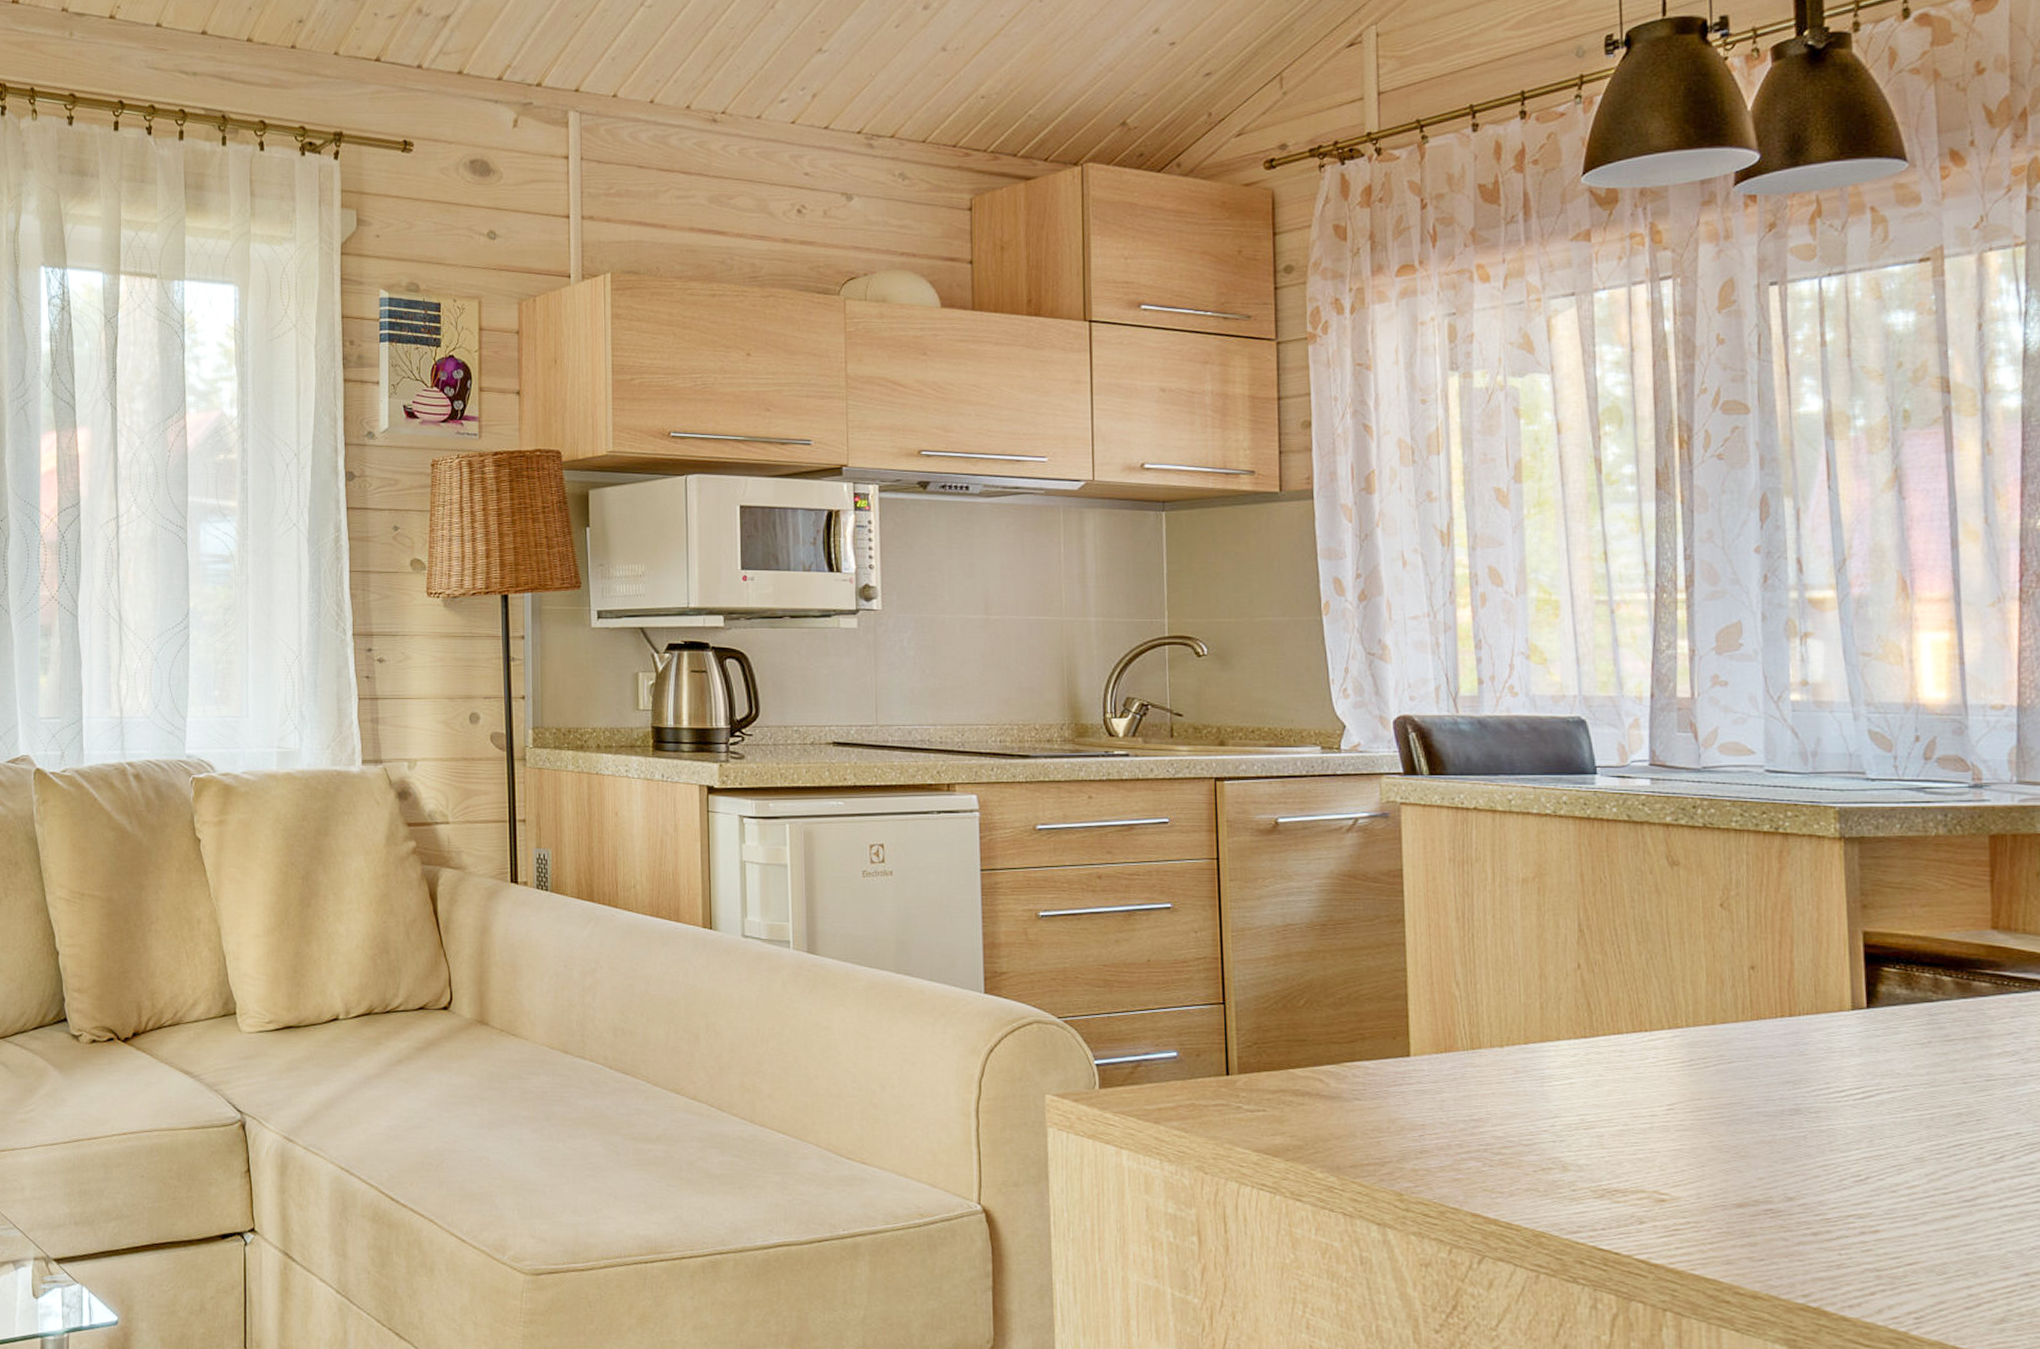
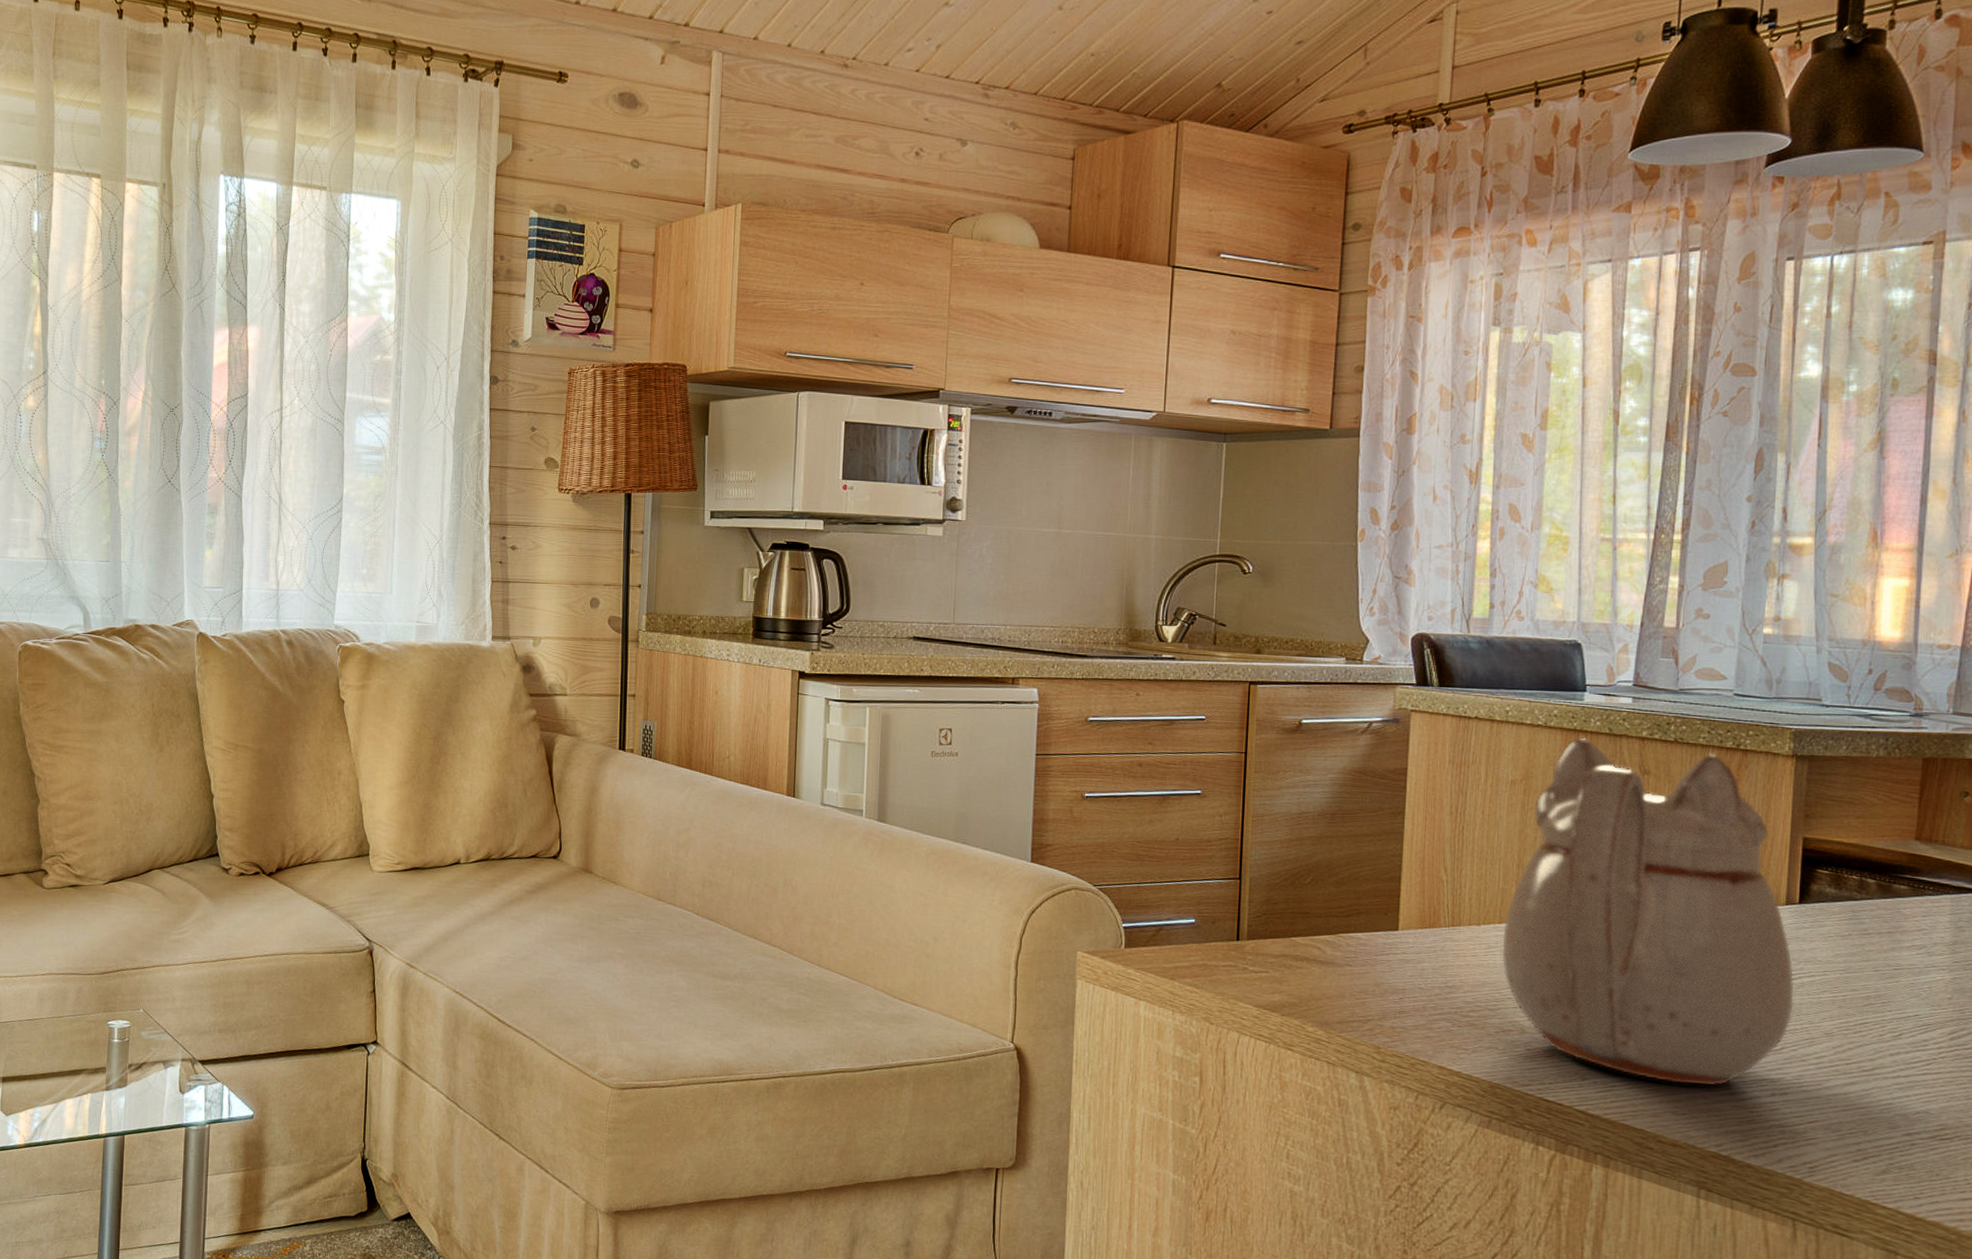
teapot: none [1530,826,1875,1224] -> present [1501,737,1795,1086]

